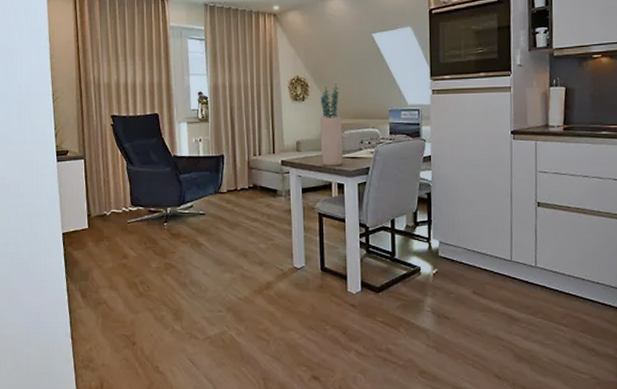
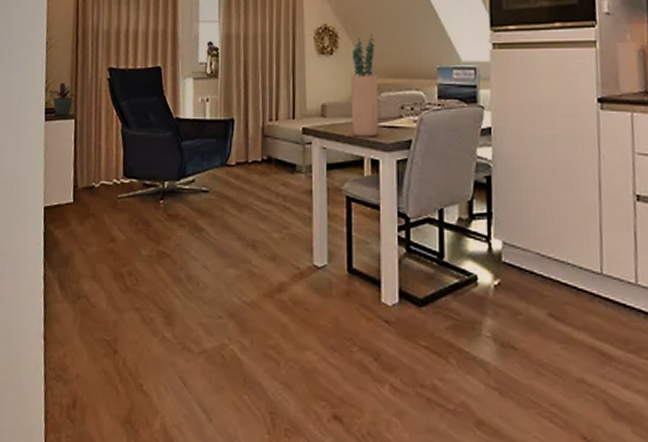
potted plant: none [58,129,82,158] -> present [48,82,75,116]

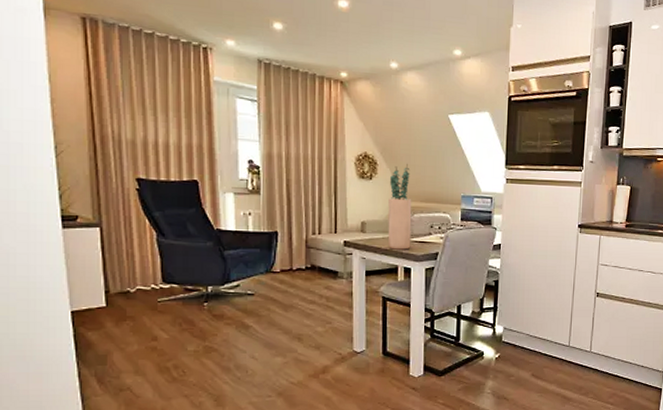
potted plant: present [48,82,75,116] -> none [63,190,97,224]

